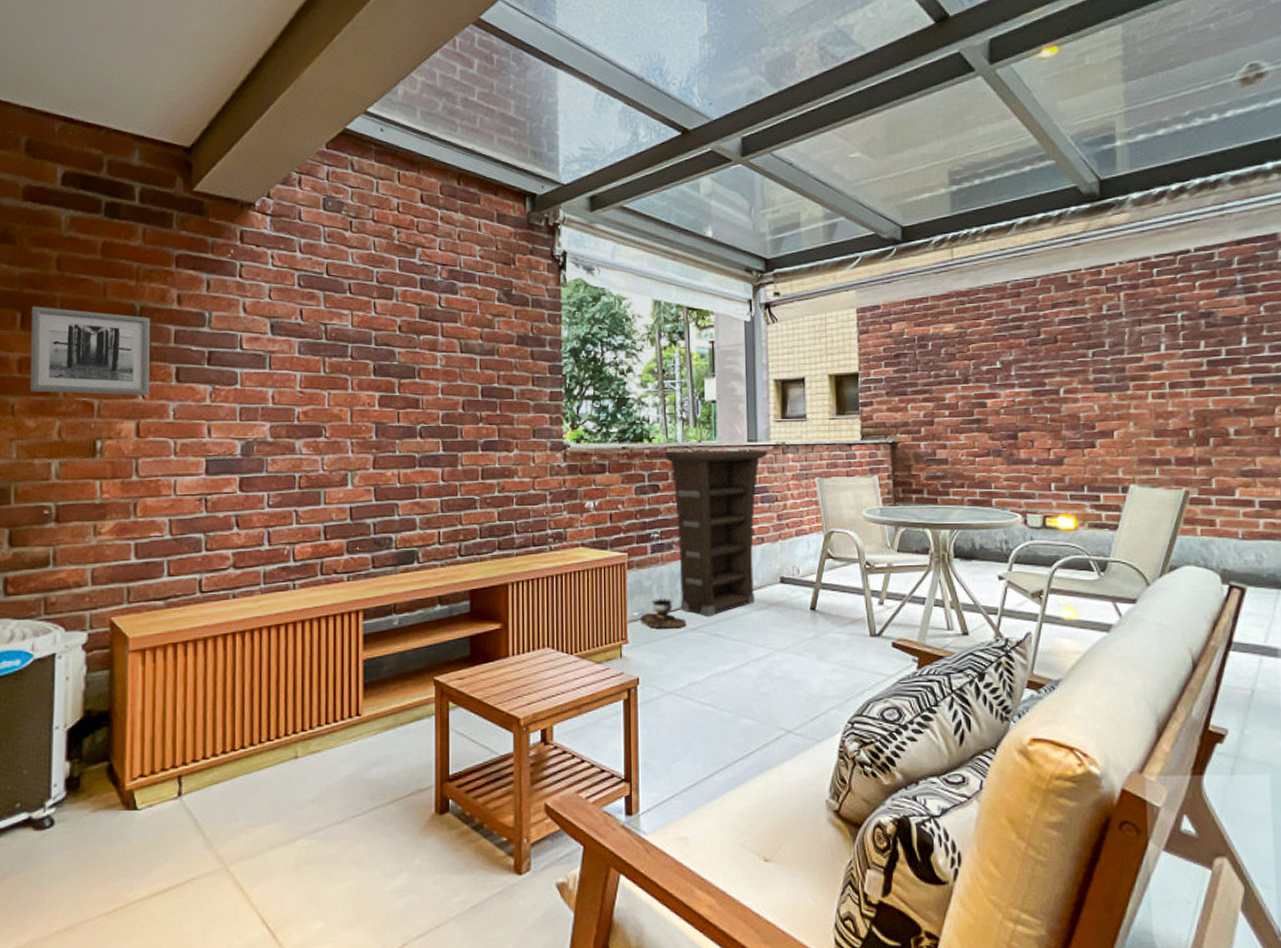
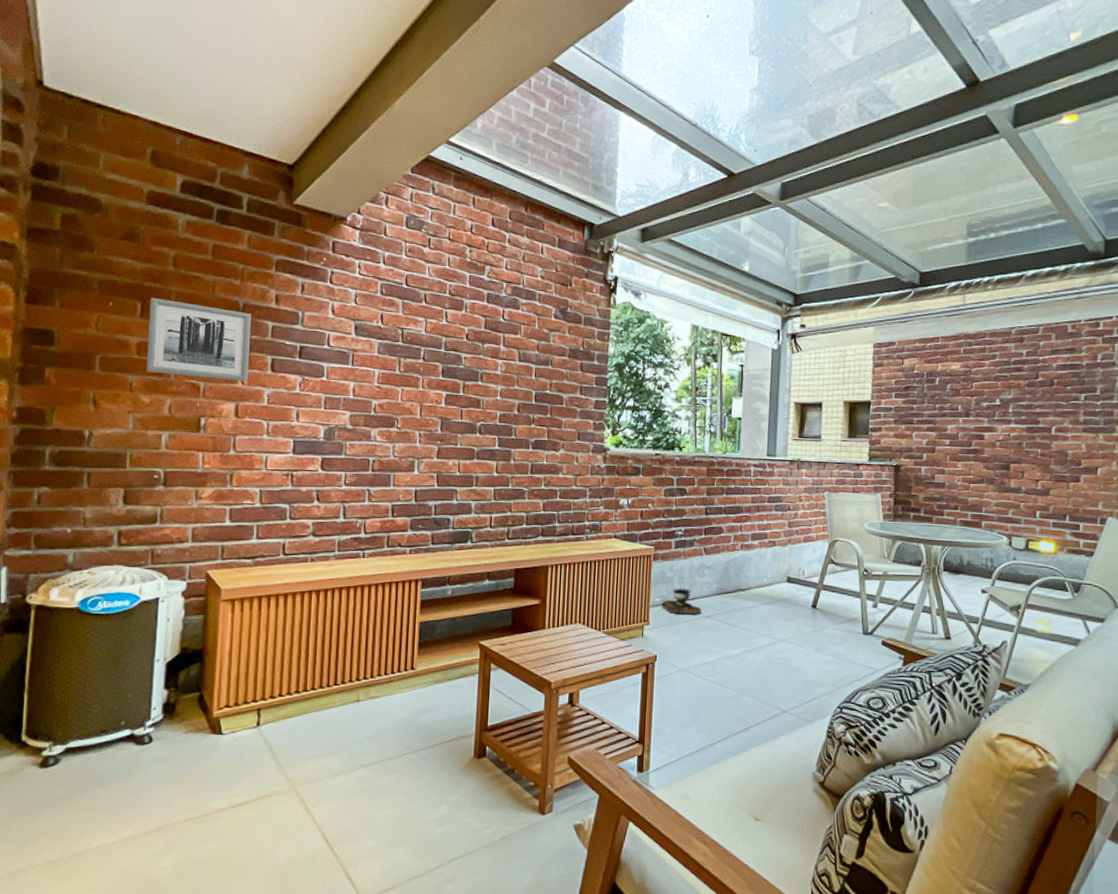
cabinet: present [665,450,767,616] -> none [693,461,783,607]

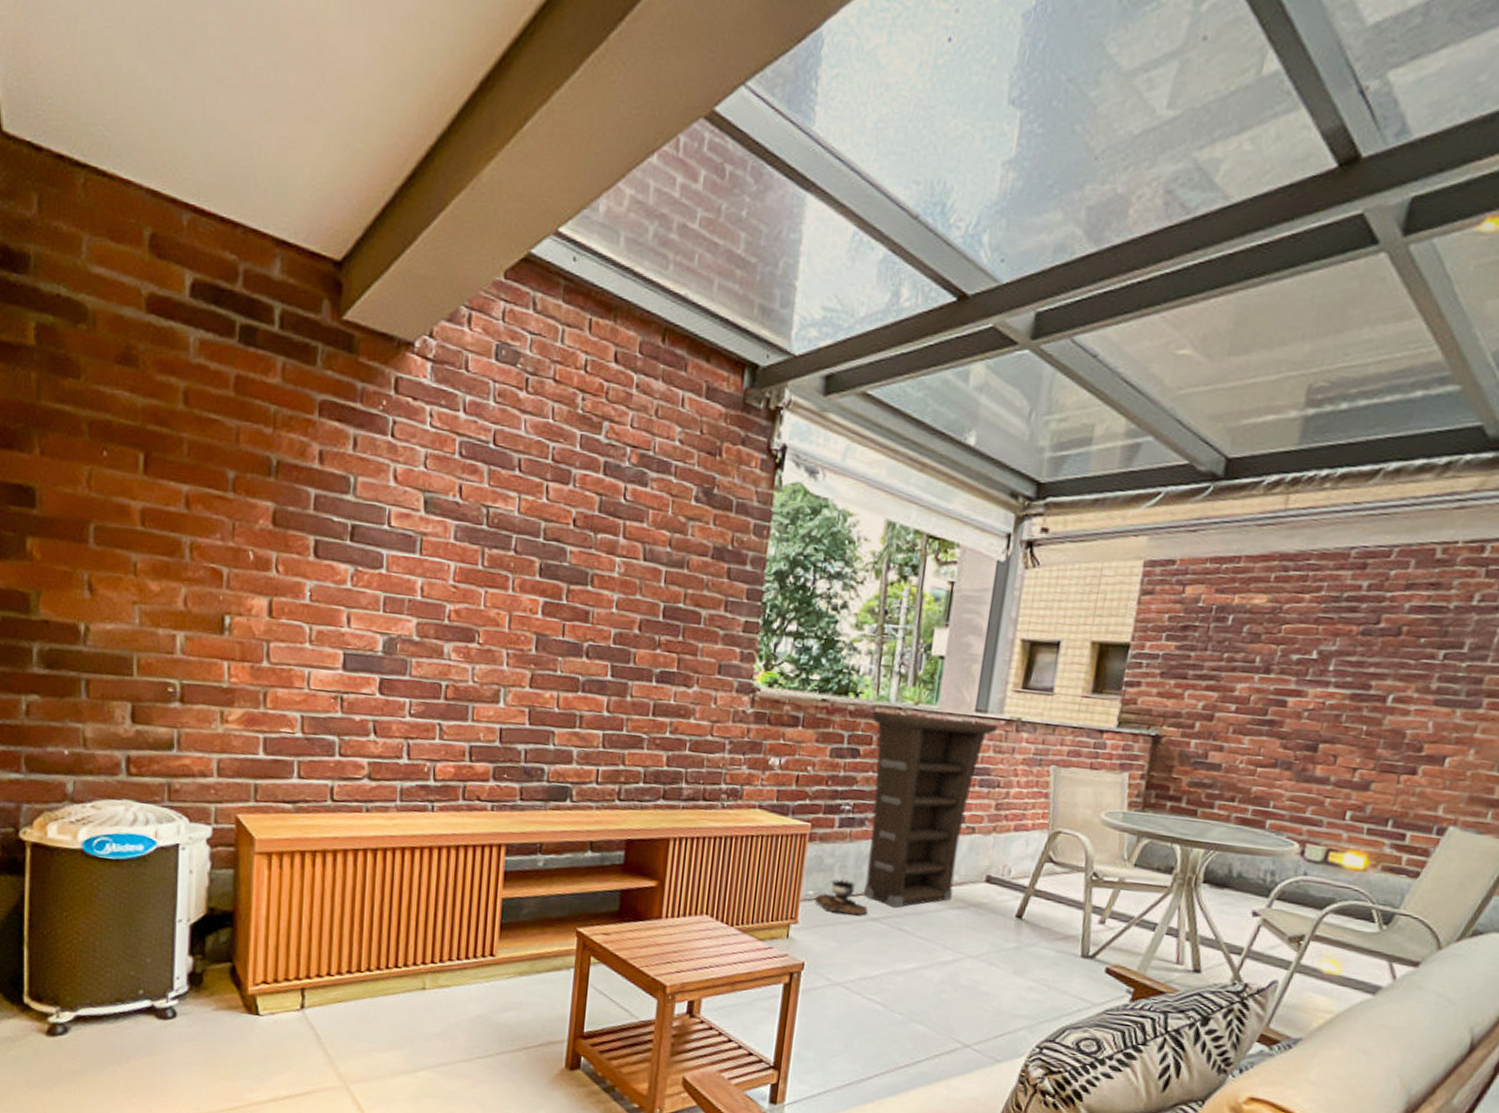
wall art: present [146,297,251,381] -> none [153,446,287,569]
cabinet: none [693,461,783,607] -> present [863,712,997,908]

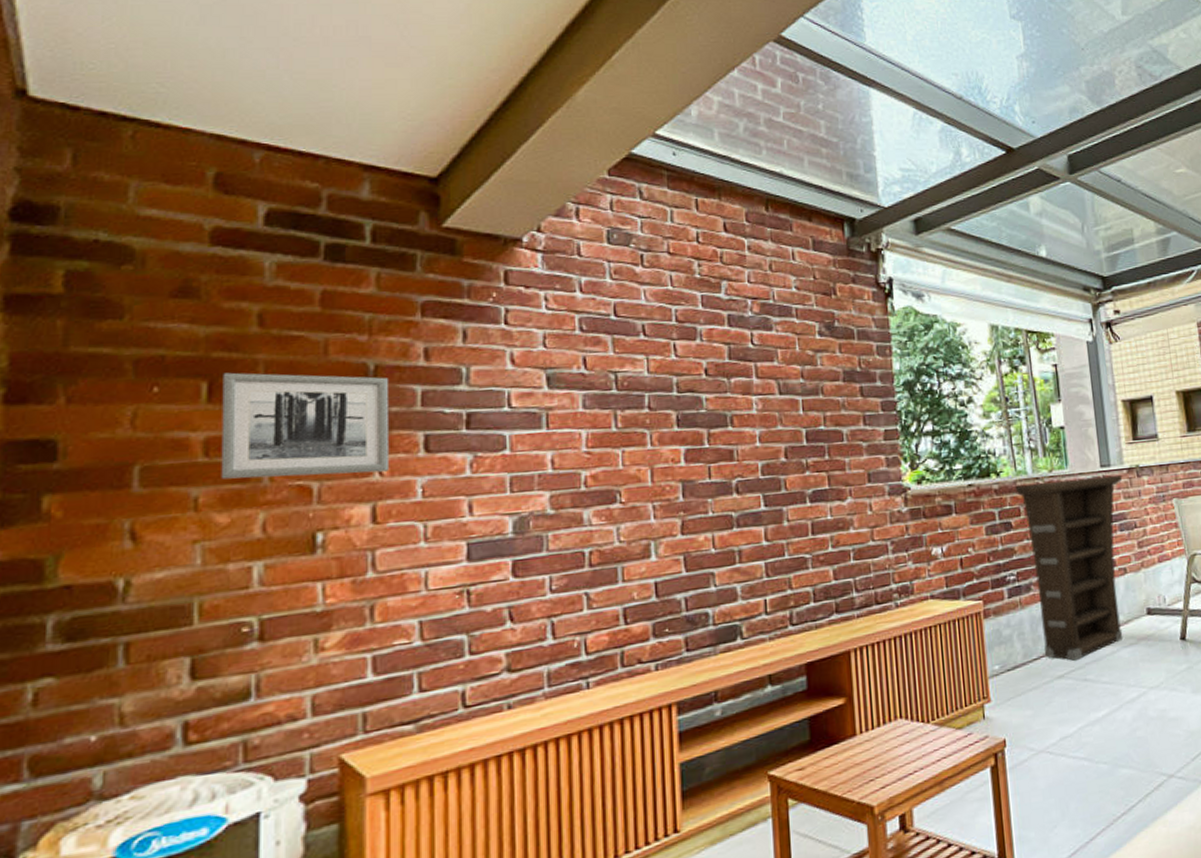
wall art: none [153,446,287,569] -> present [221,372,390,480]
brazier: present [814,879,868,916] -> none [1001,646,1053,681]

